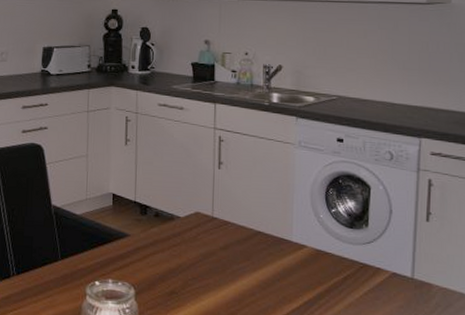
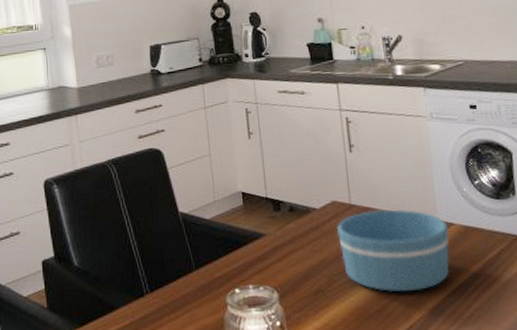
bowl: none [196,224,301,303] -> present [336,209,449,292]

